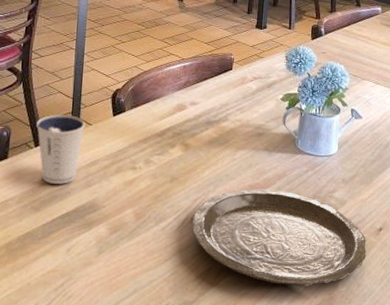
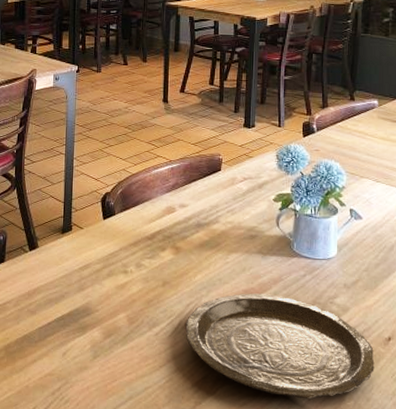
dixie cup: present [37,114,85,184] -> none [31,218,77,288]

